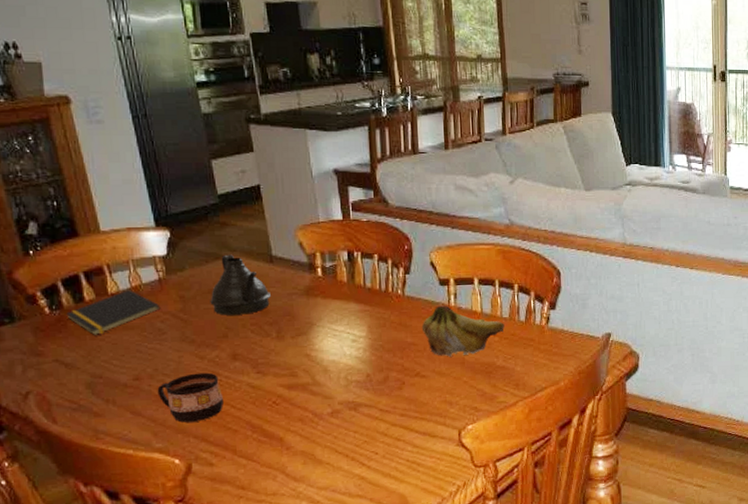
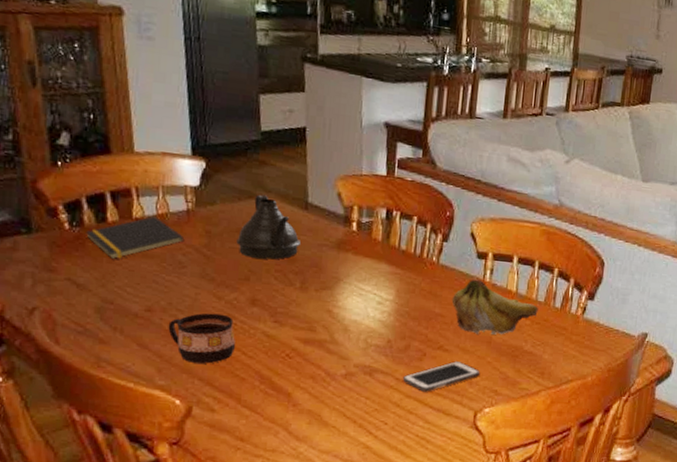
cell phone: none [386,385,459,418] -> present [402,361,481,392]

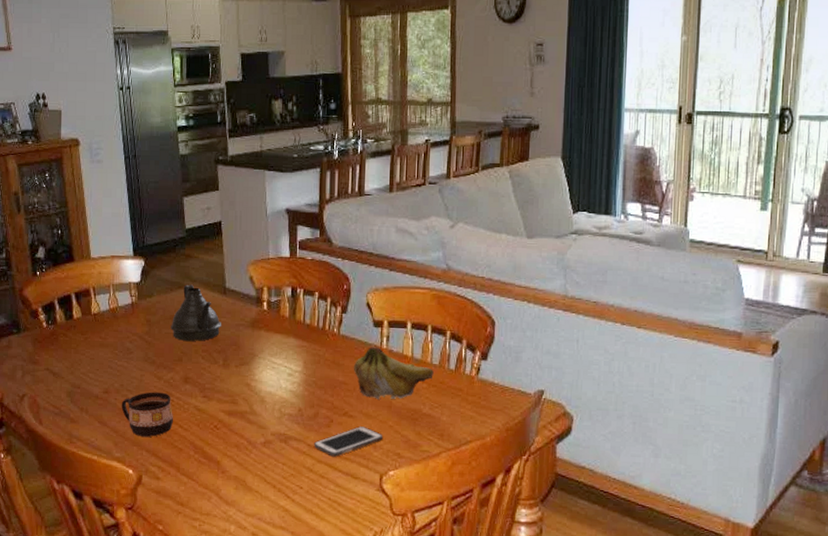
notepad: present [86,216,185,259] -> none [58,311,131,349]

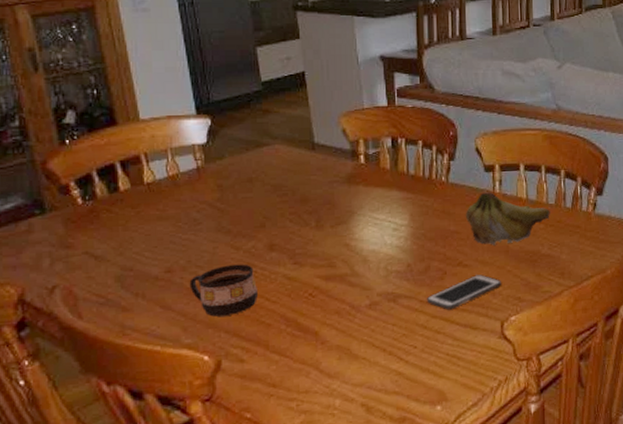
teapot: present [170,284,222,341] -> none [248,142,312,204]

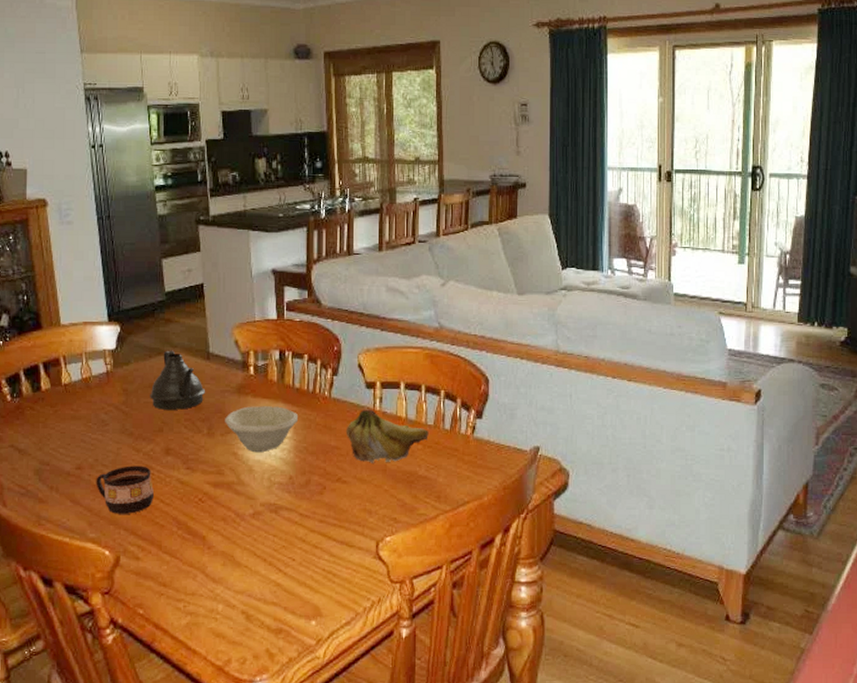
teapot: none [248,142,312,204] -> present [150,350,206,410]
bowl: none [335,194,415,243] -> present [225,406,299,453]
cell phone: present [426,275,502,310] -> none [305,492,379,525]

